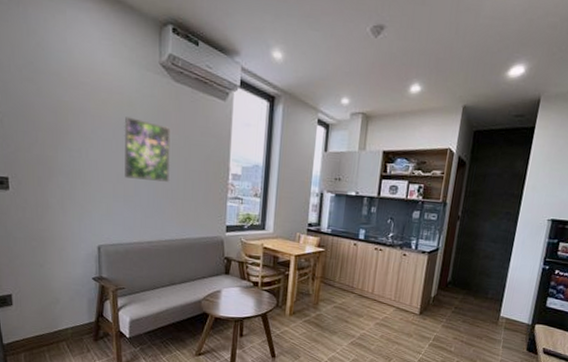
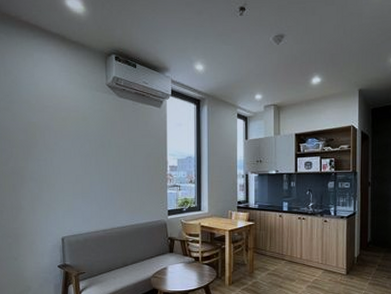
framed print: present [124,117,171,182] -> none [80,129,119,178]

